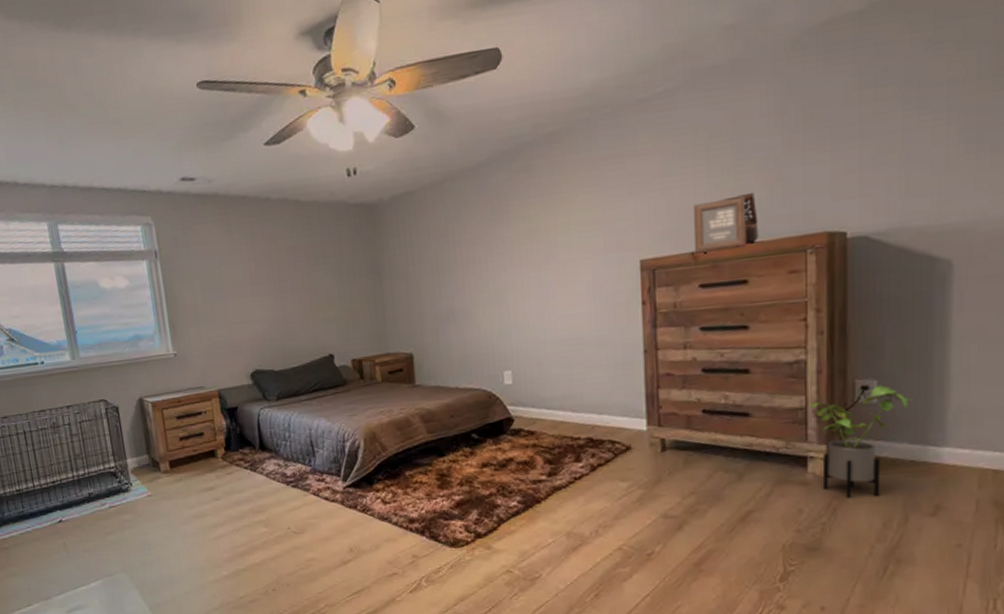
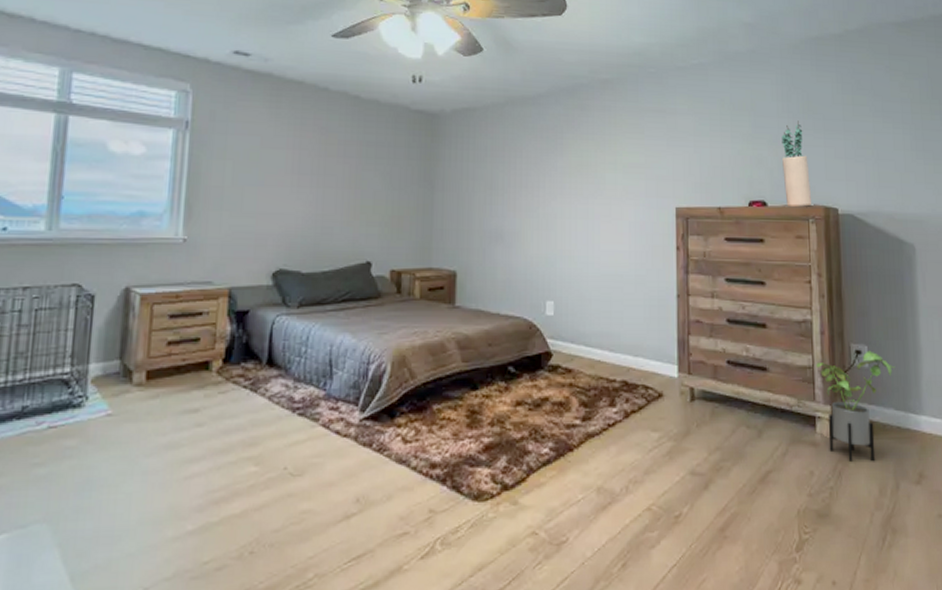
picture frame: present [693,196,747,253] -> none [720,164,763,210]
jewelry box: present [721,192,759,244] -> none [742,162,772,207]
vase: none [773,135,812,240] -> present [781,121,812,208]

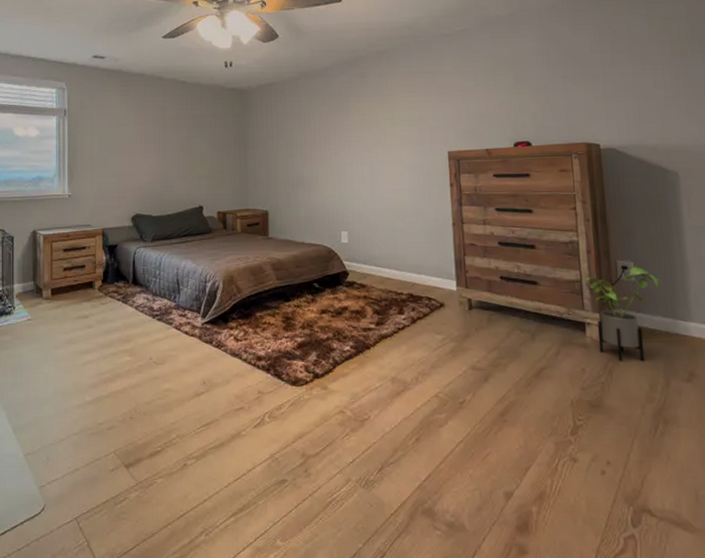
vase: present [781,121,812,208] -> none [542,70,575,146]

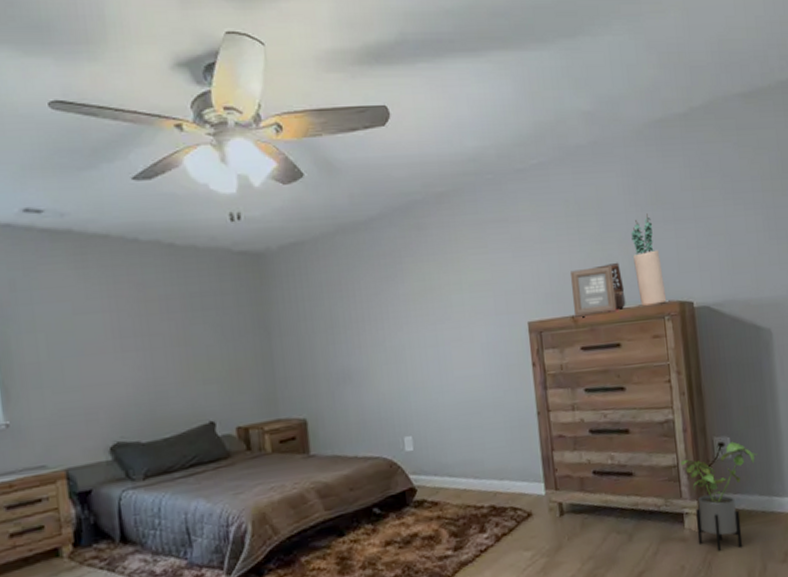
picture frame: none [487,111,528,150] -> present [570,265,617,317]
jewelry box: none [506,108,536,147] -> present [592,262,626,310]
vase: none [542,70,575,146] -> present [631,213,667,307]

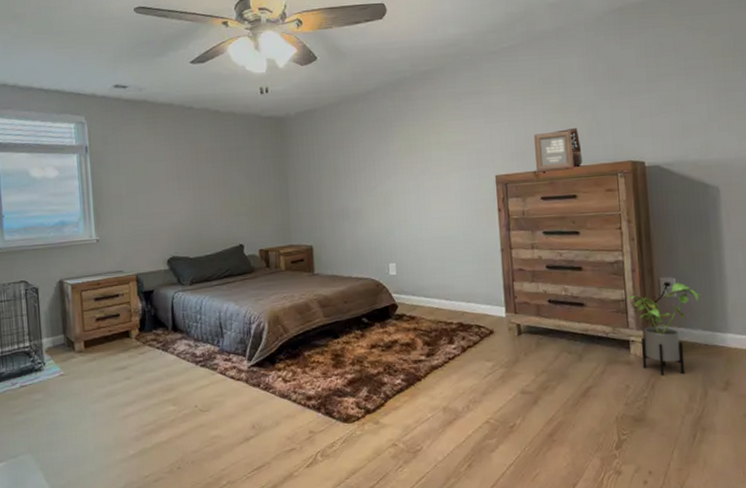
vase: present [631,213,667,307] -> none [589,87,620,165]

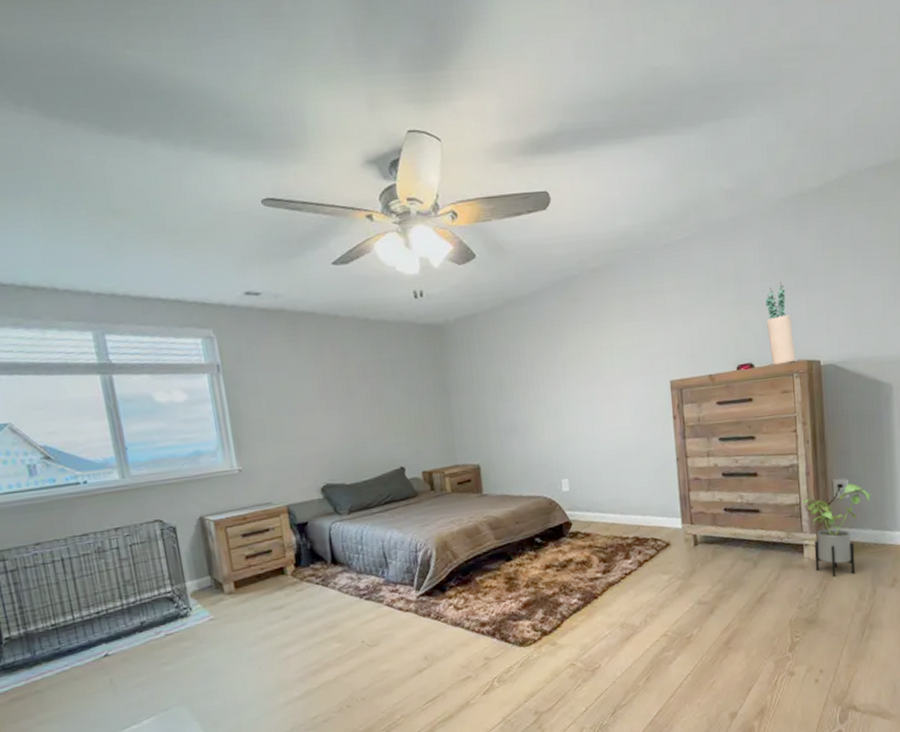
picture frame: present [534,130,575,172] -> none [709,329,750,376]
jewelry box: present [553,127,583,167] -> none [729,326,759,369]
vase: none [589,87,620,165] -> present [765,281,796,366]

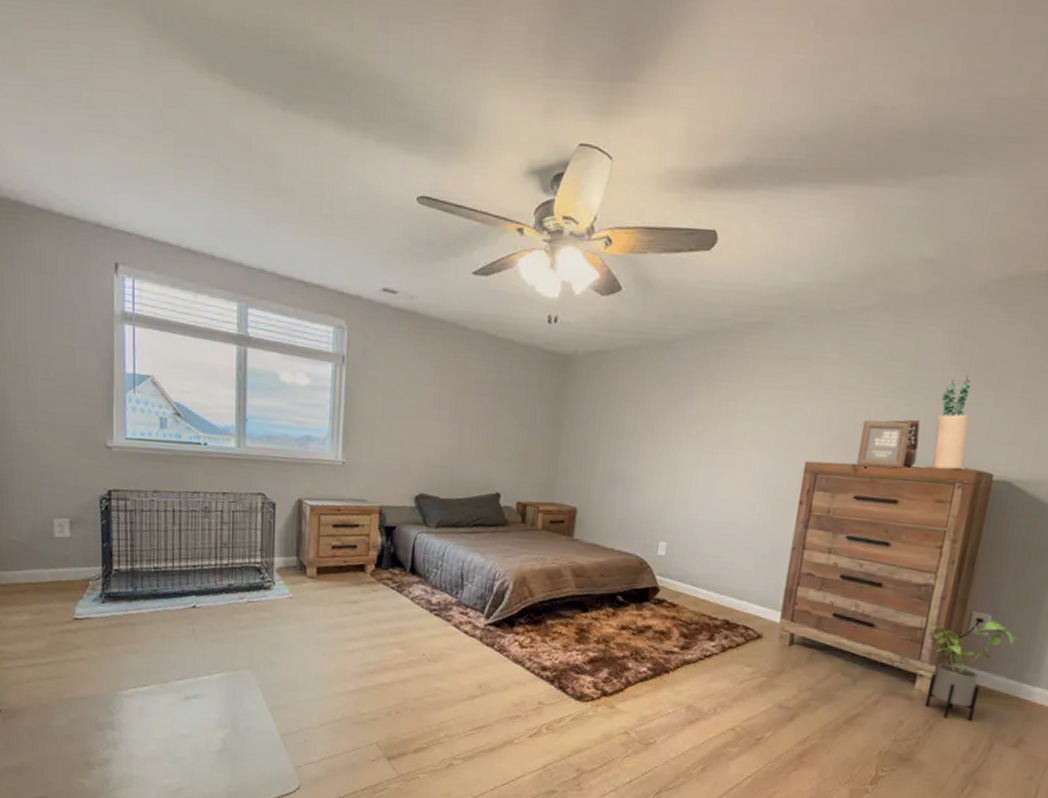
picture frame: none [709,329,750,376] -> present [855,420,911,470]
jewelry box: none [729,326,759,369] -> present [889,419,920,468]

